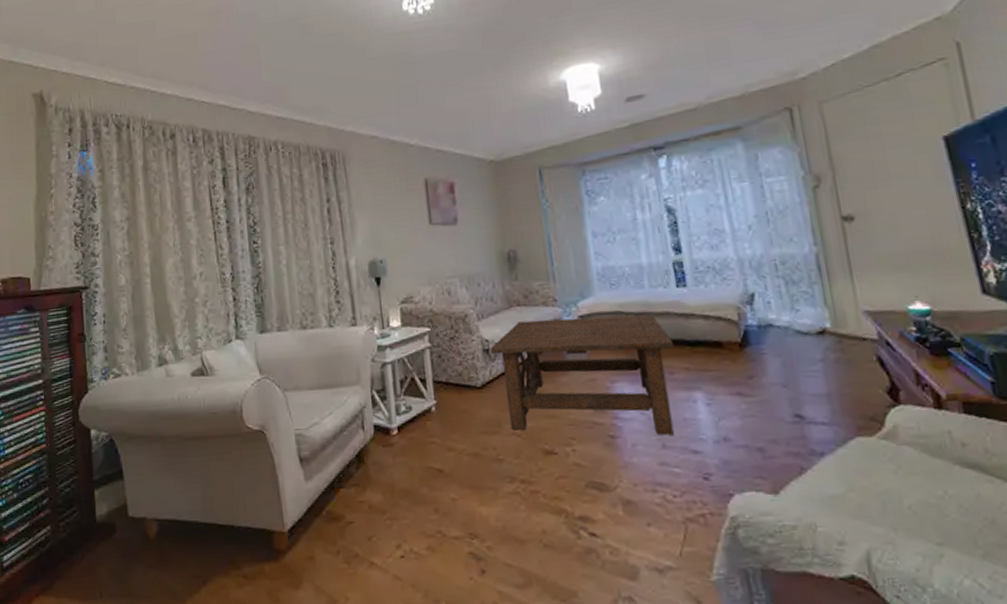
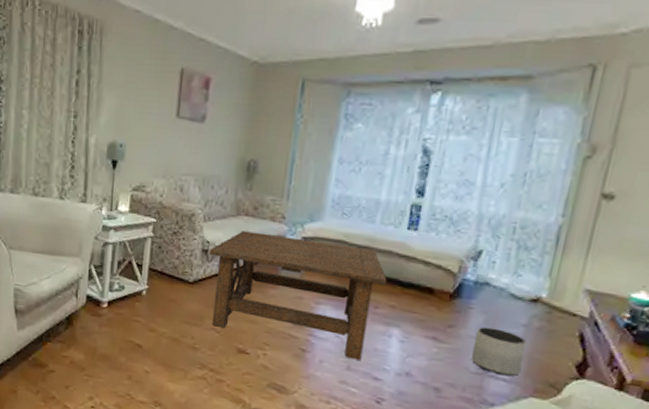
planter: none [778,369,837,419] -> present [471,326,527,377]

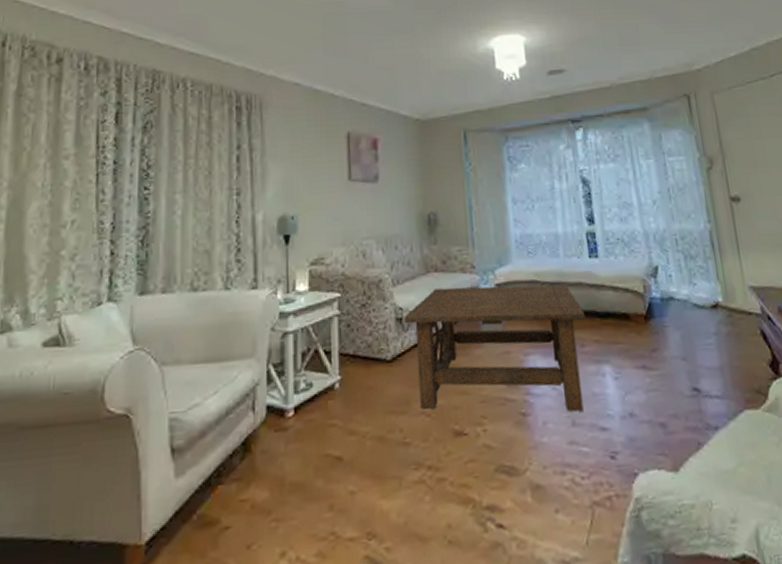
planter: present [471,326,527,377] -> none [678,342,728,393]

